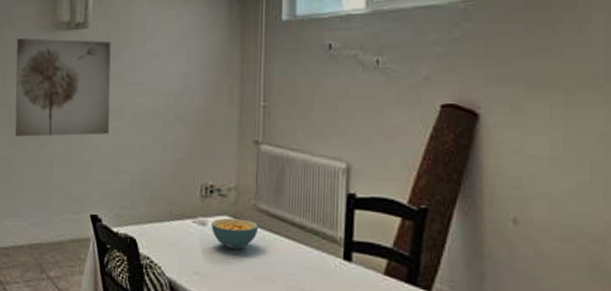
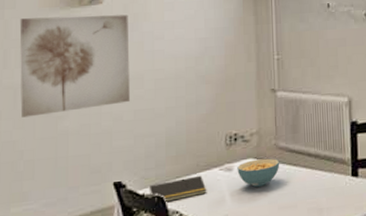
notepad: none [122,223,179,246] -> present [149,175,207,202]

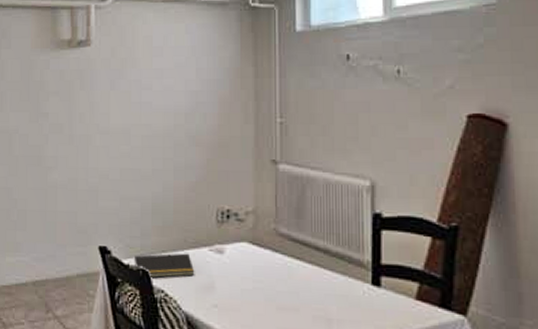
wall art: present [19,14,130,118] -> none [14,59,117,165]
cereal bowl: present [237,158,280,188] -> none [229,244,280,279]

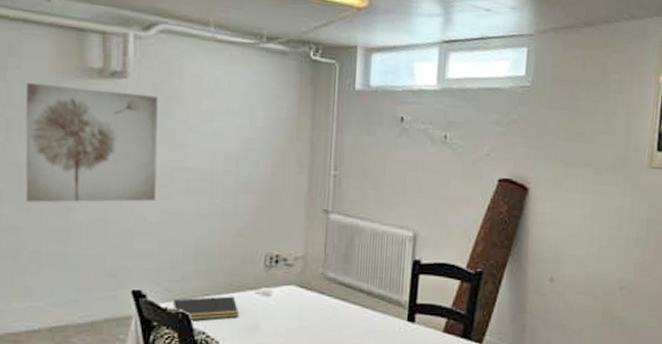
wall art: none [14,59,117,165] -> present [25,83,158,203]

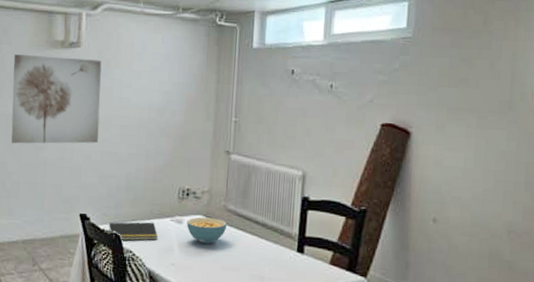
cereal bowl: none [276,287,326,319] -> present [186,217,227,244]

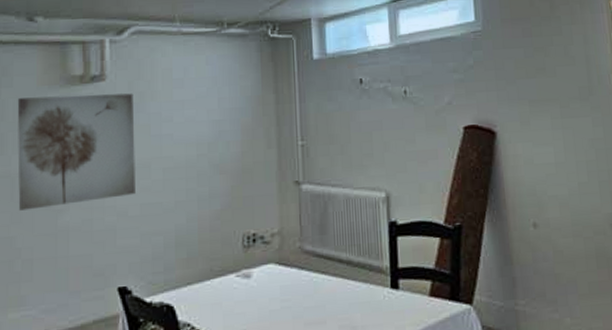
notepad: present [108,222,158,241] -> none [157,282,222,312]
cereal bowl: present [186,217,227,244] -> none [256,263,306,299]

